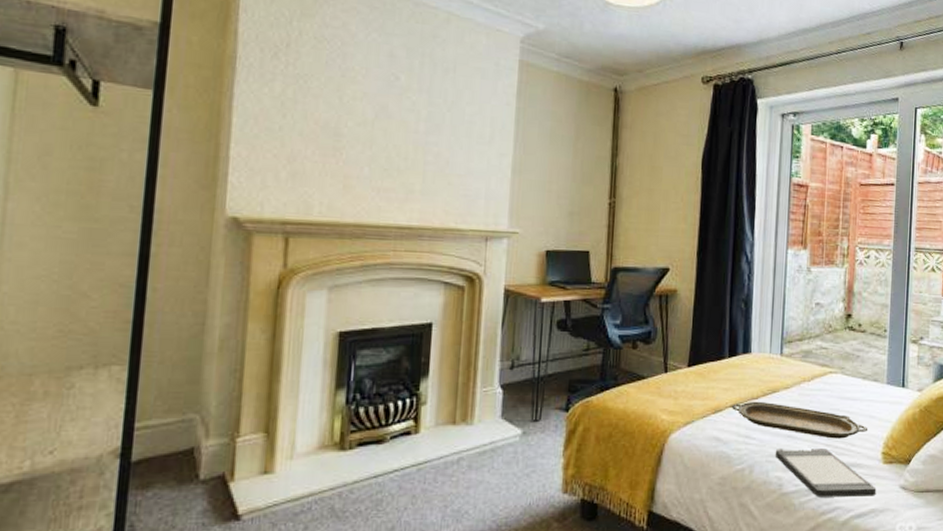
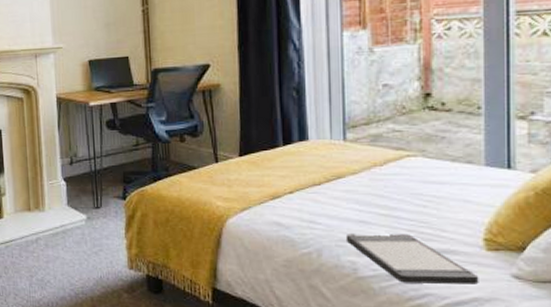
serving tray: present [731,401,869,439] -> none [290,187,463,224]

